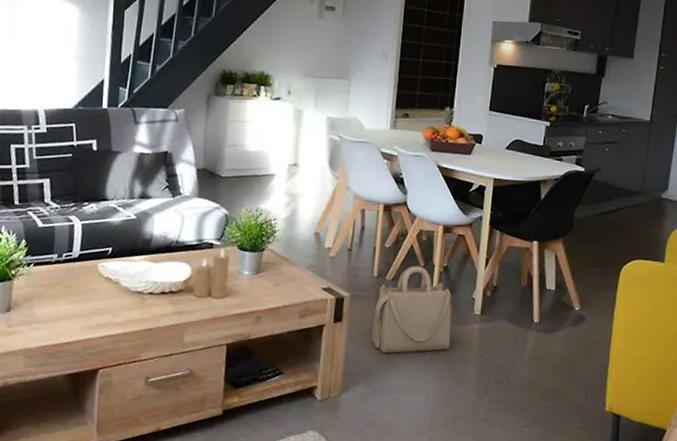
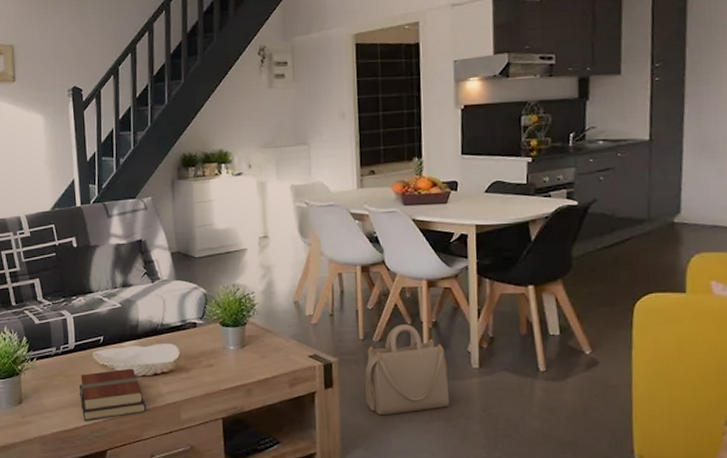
books: none [77,284,149,336] -> present [78,368,147,421]
candle: present [192,248,230,299] -> none [181,326,215,376]

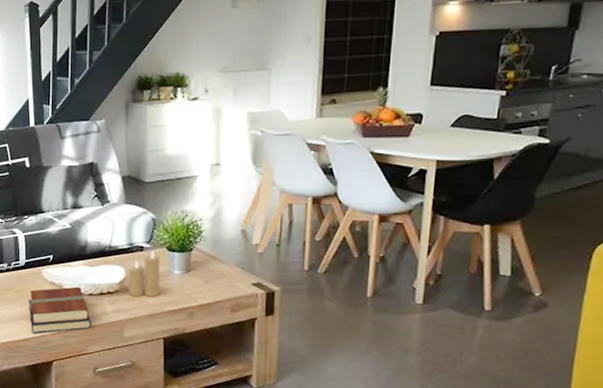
candle: none [181,326,215,376] -> present [128,250,160,298]
handbag: present [365,324,450,416] -> none [305,257,392,344]

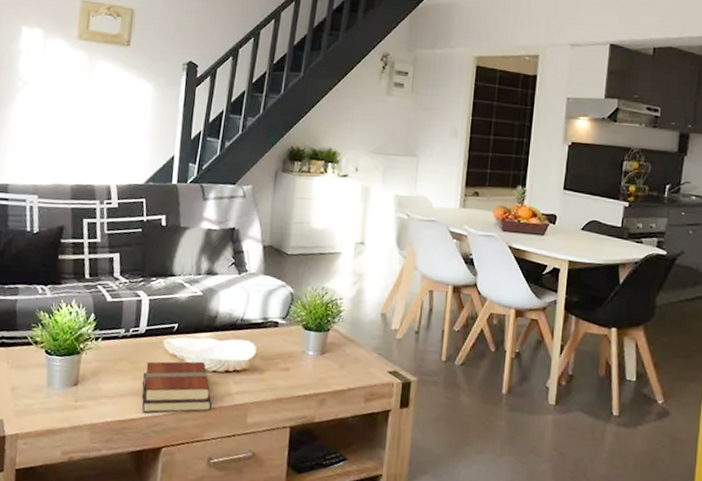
candle: present [128,250,160,298] -> none [256,327,295,380]

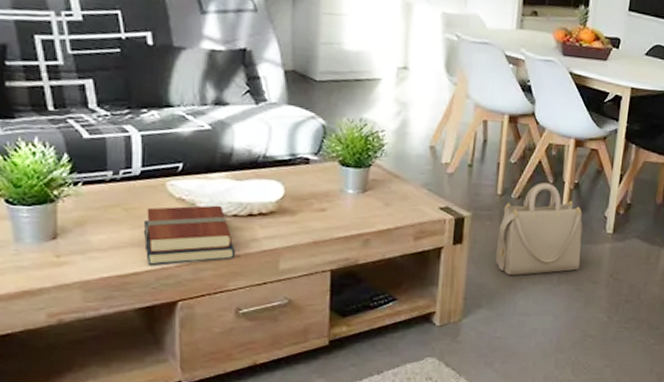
handbag: none [440,350,526,443] -> present [496,182,584,276]

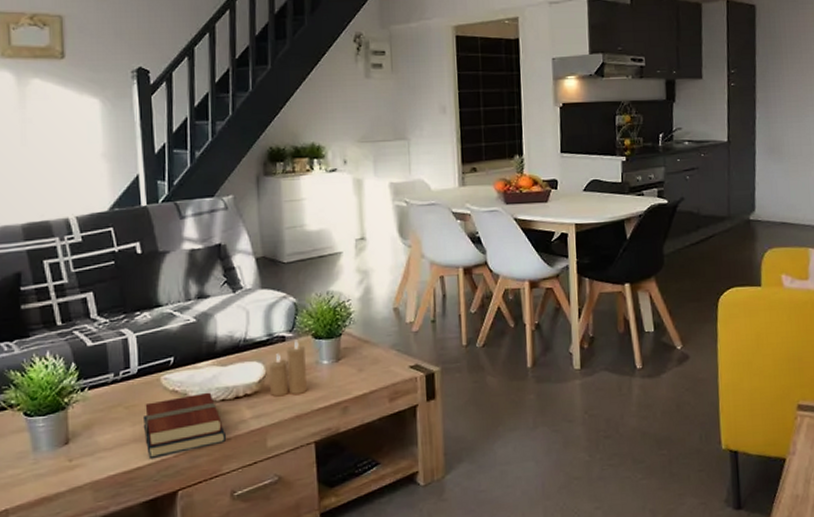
candle: none [286,164,330,221] -> present [268,340,307,397]
handbag: present [496,182,584,276] -> none [468,327,553,426]

